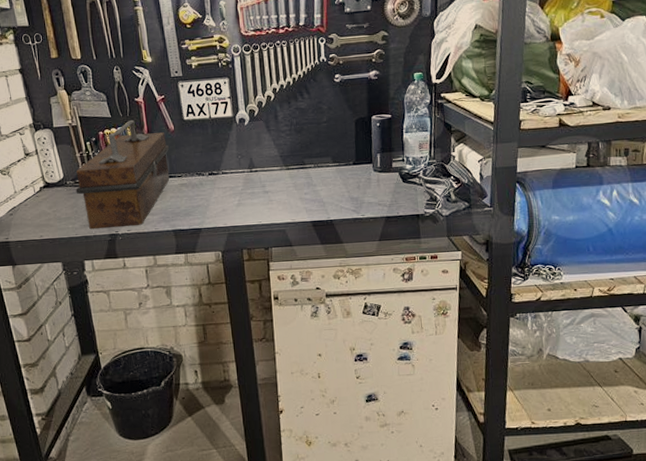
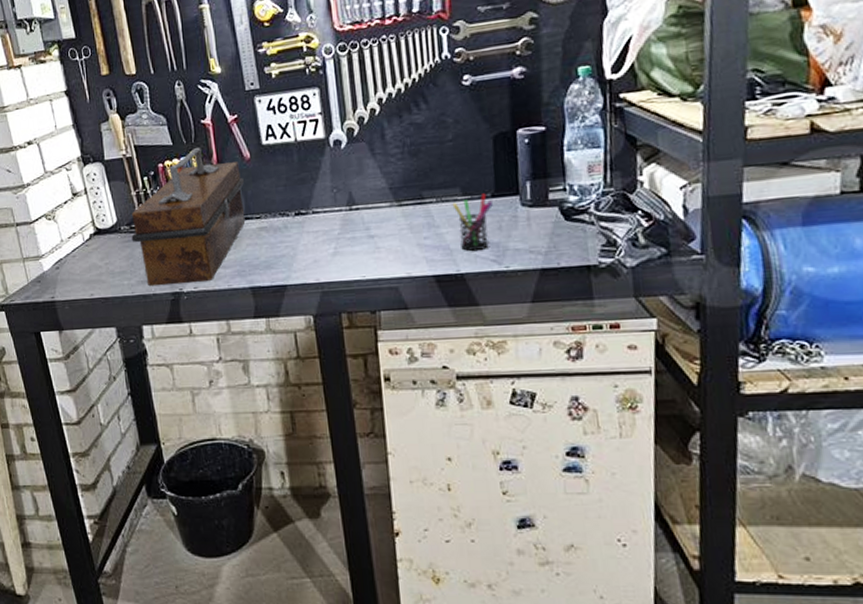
pen holder: none [325,161,354,204] -> present [452,193,493,252]

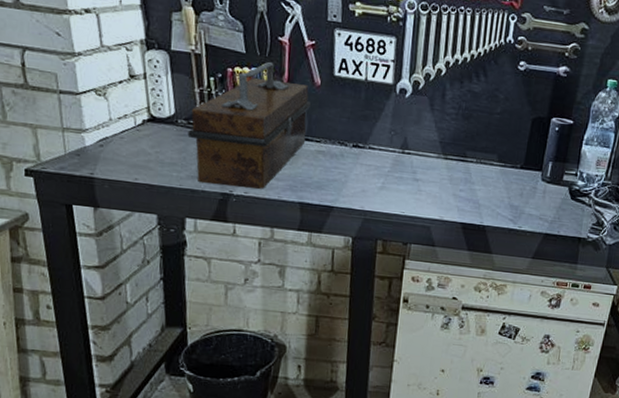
pen holder: present [452,193,493,252] -> none [488,163,520,210]

